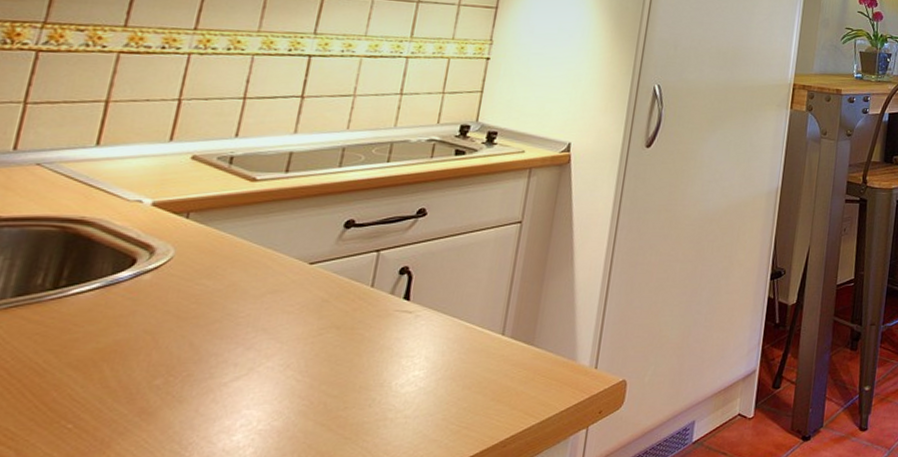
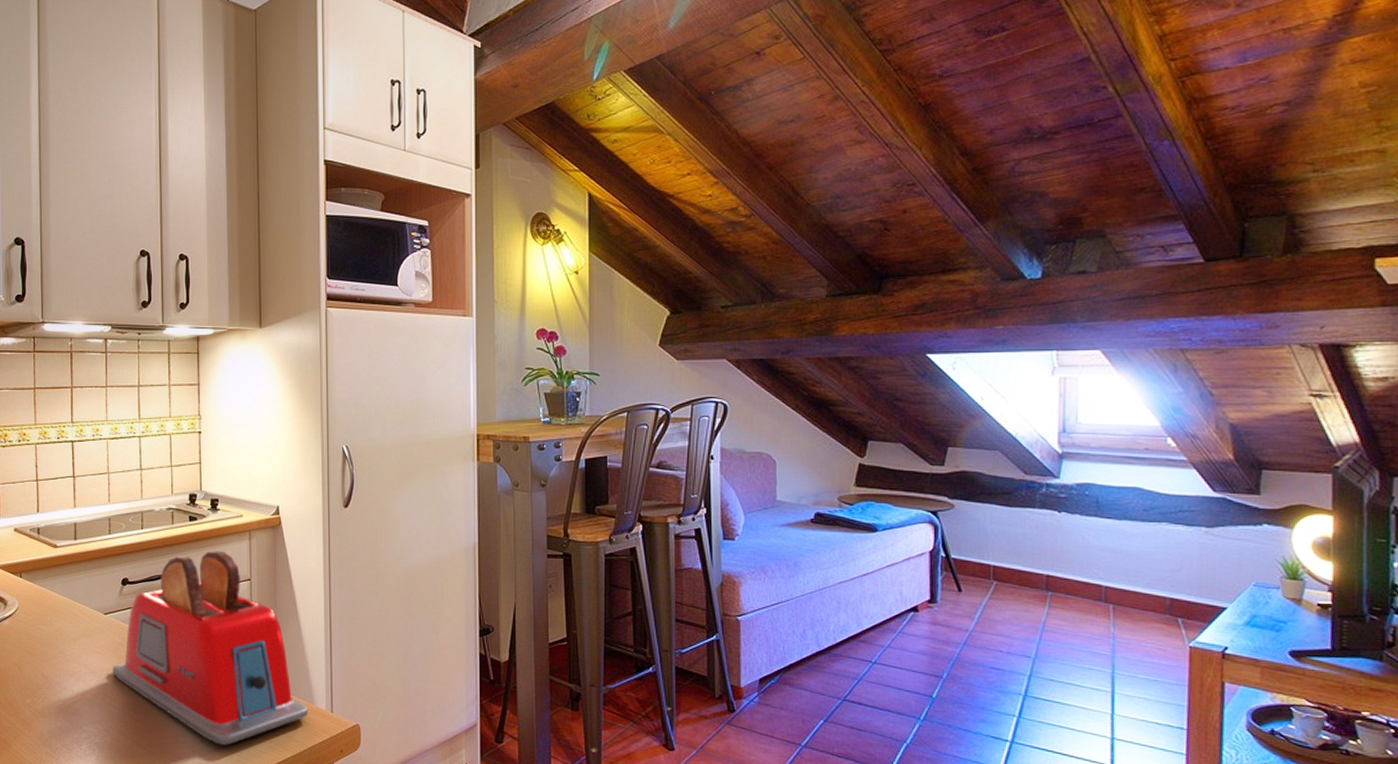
toaster: none [305,189,568,418] -> present [113,550,309,745]

